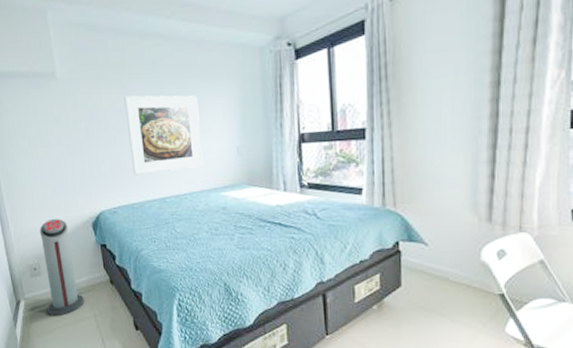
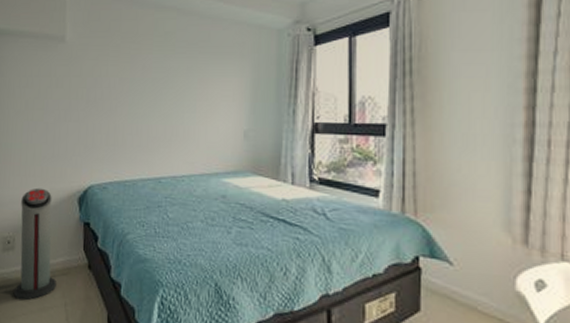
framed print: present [124,95,204,176] -> none [130,66,208,151]

